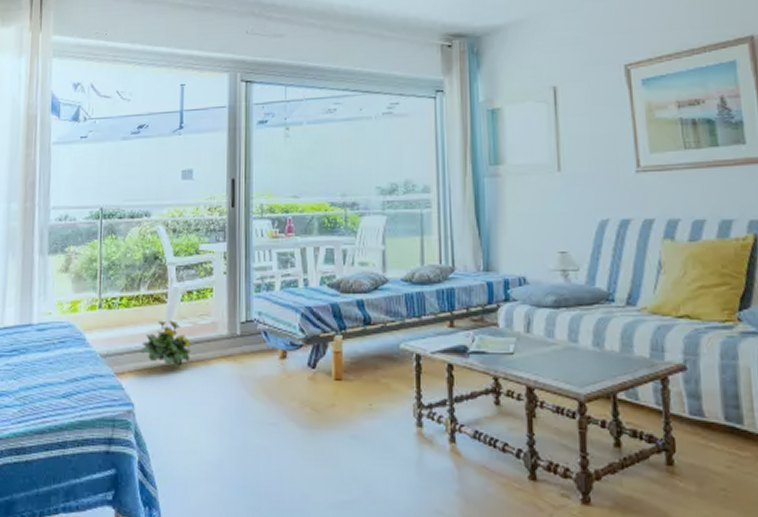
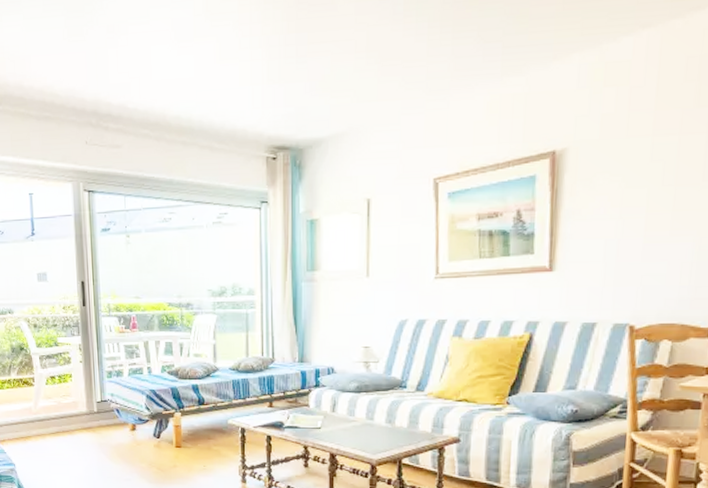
flowering plant: present [140,320,191,367] -> none [16,400,58,436]

